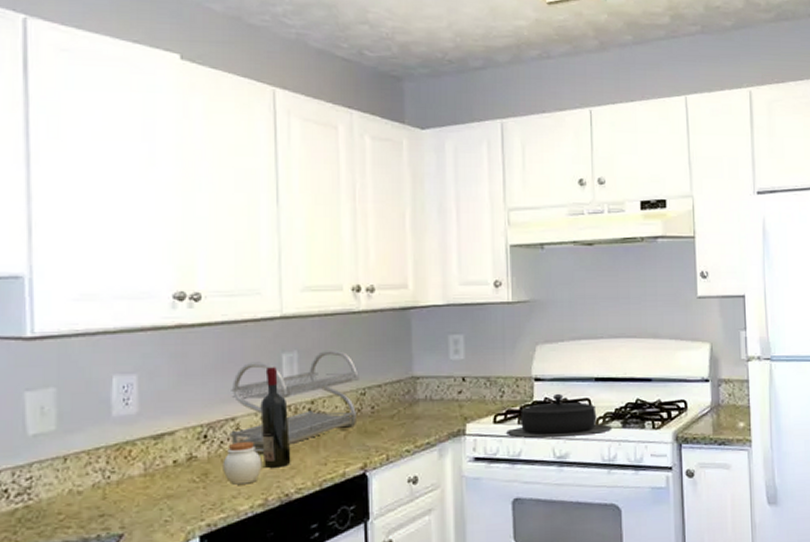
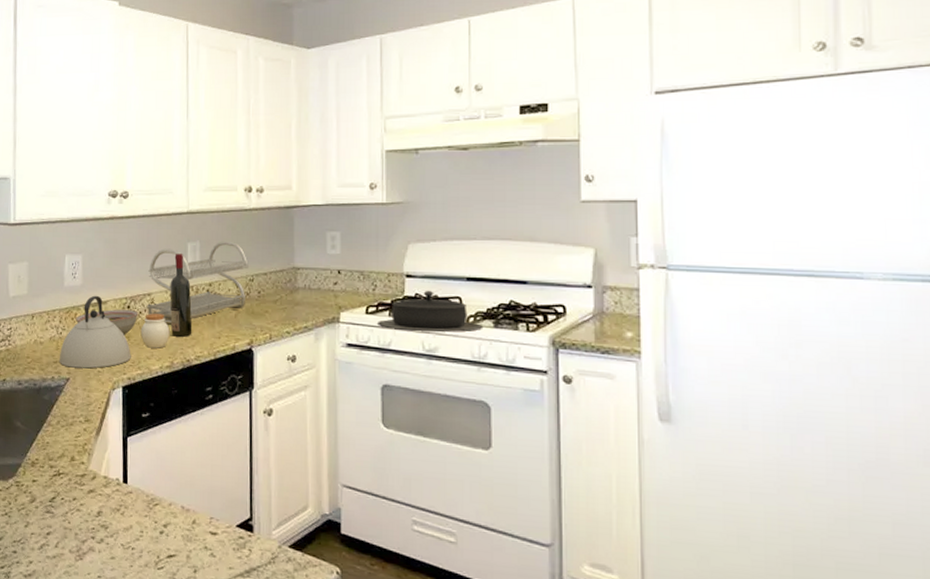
kettle: none [106,425,211,520] -> present [58,295,131,369]
bowl: none [129,440,219,472] -> present [75,309,139,335]

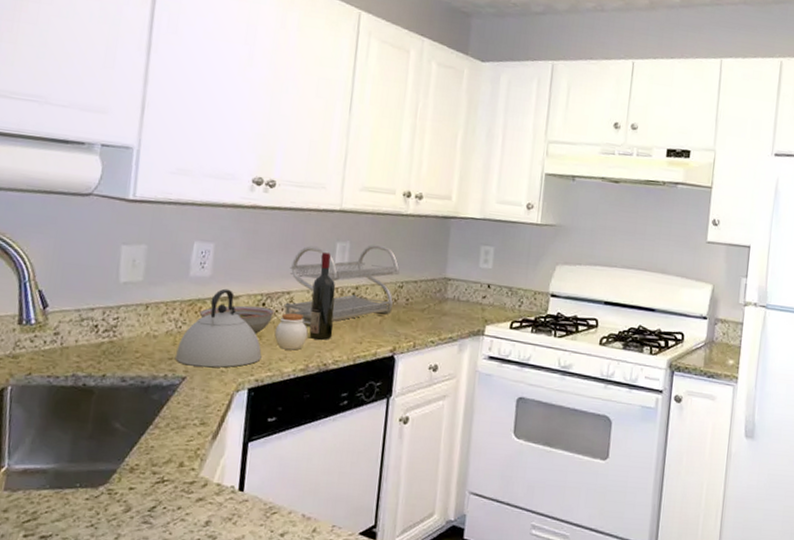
cooking pot: present [378,290,482,332] -> none [520,310,613,351]

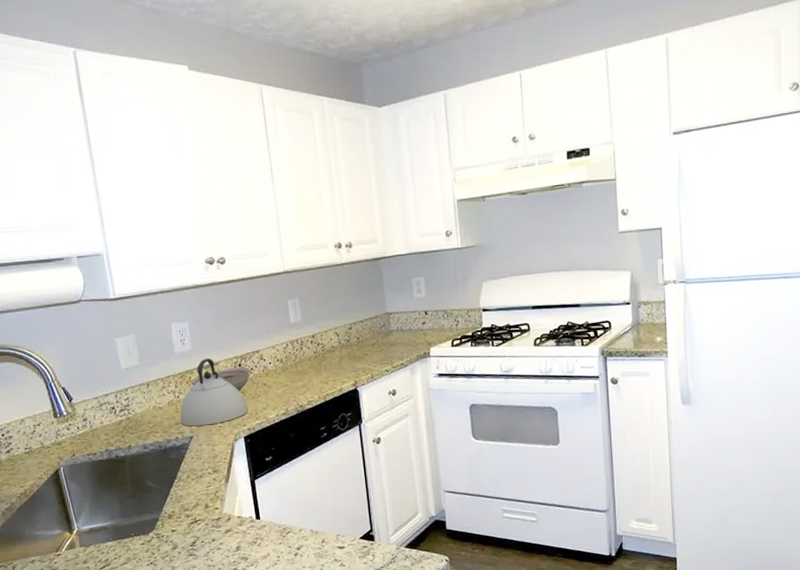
jar: present [274,313,308,350] -> none [254,368,282,400]
dish rack: present [283,244,400,326] -> none [254,295,348,377]
wine bottle: present [309,252,336,340] -> none [276,311,302,387]

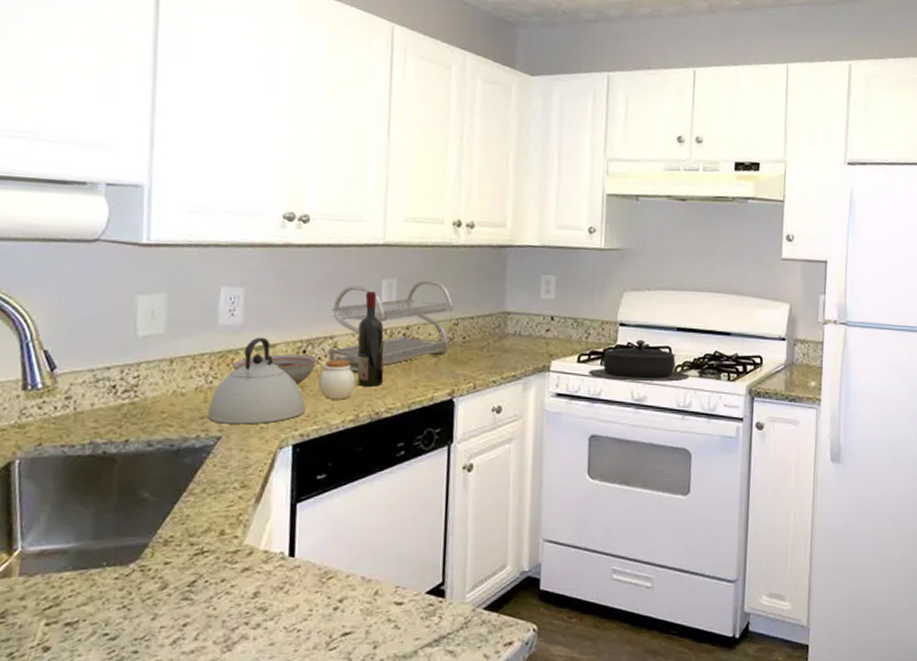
dish rack: none [254,295,348,377] -> present [327,279,454,373]
jar: none [254,368,282,400] -> present [318,360,356,400]
wine bottle: none [276,311,302,387] -> present [357,291,384,387]
cooking pot: none [462,320,547,357] -> present [589,339,688,381]

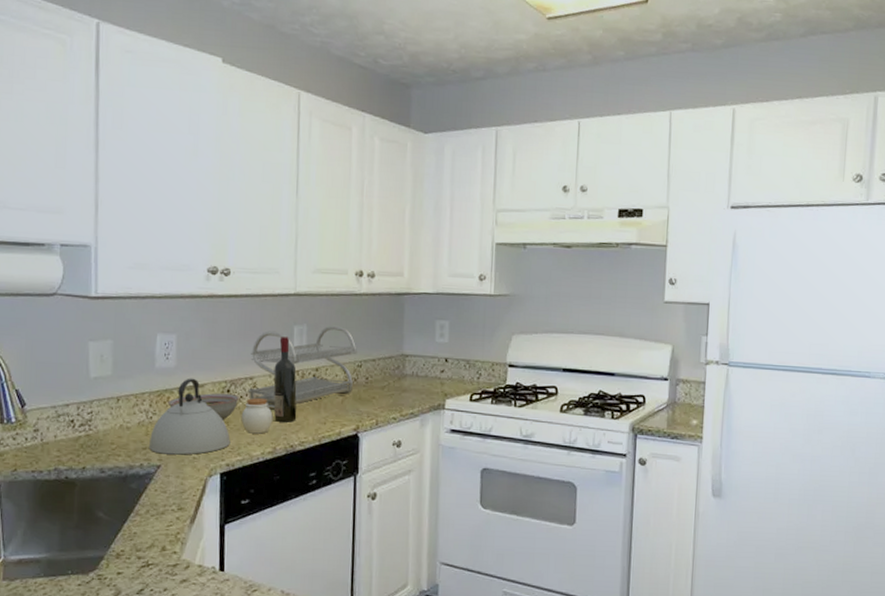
cooking pot: present [589,339,688,381] -> none [480,379,574,419]

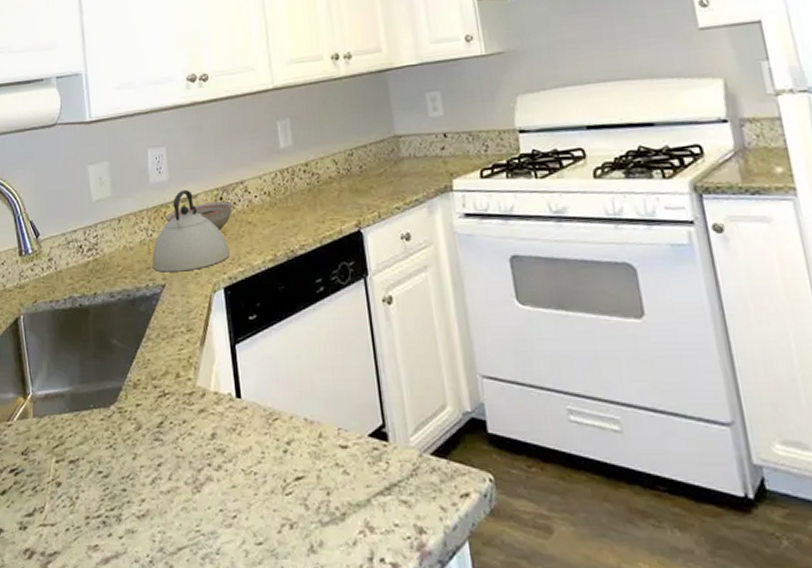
jar: present [241,398,273,434] -> none [237,202,269,242]
dish rack: present [247,325,357,410] -> none [238,114,348,213]
wine bottle: present [273,337,297,422] -> none [263,134,294,226]

